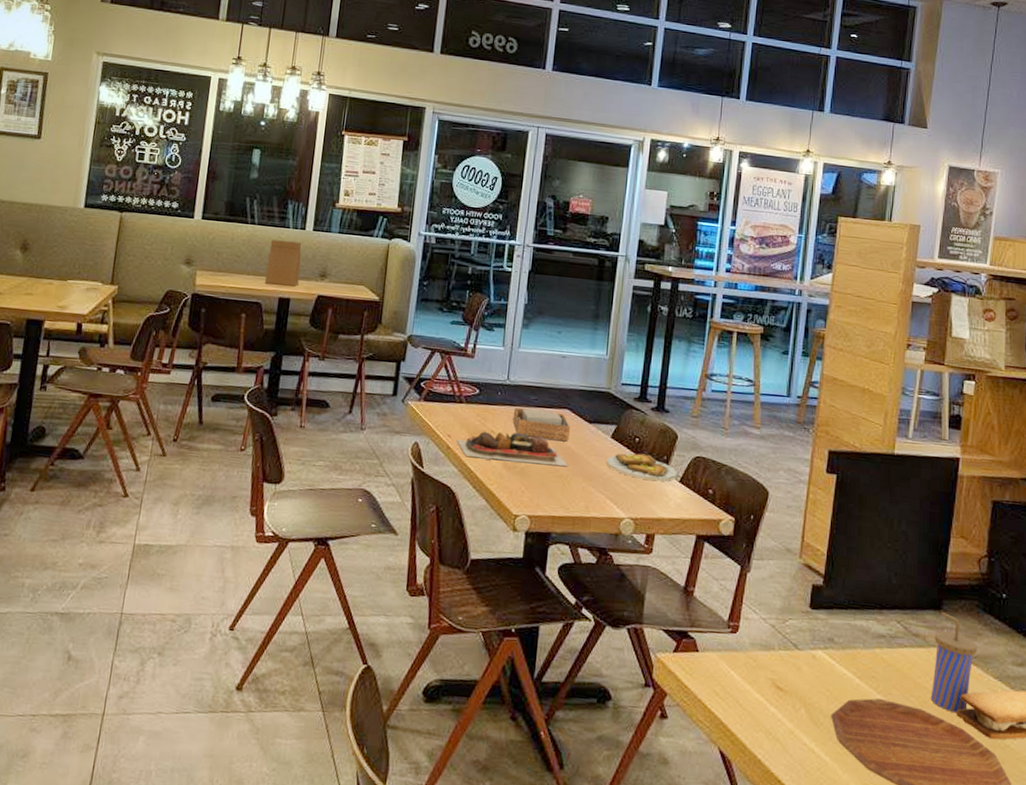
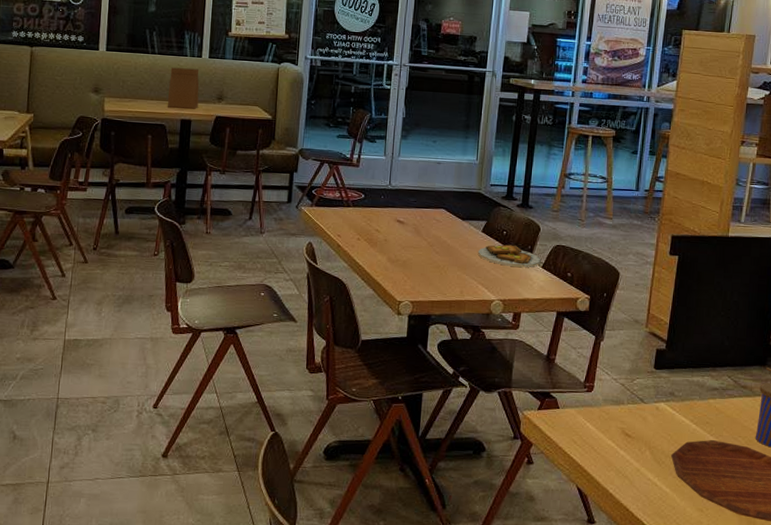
food tray: present [456,431,568,466] -> none [346,230,445,258]
napkin holder: present [513,408,570,442] -> none [395,209,446,237]

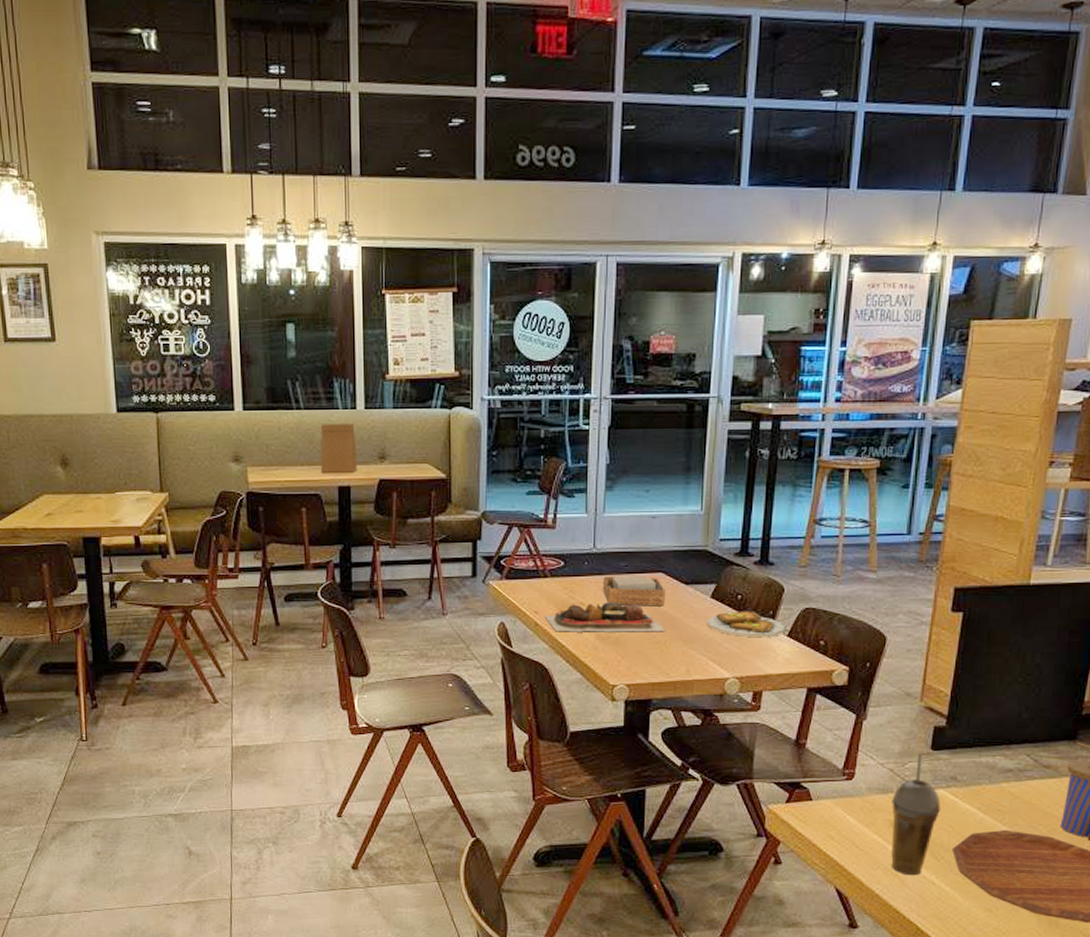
food tray: none [346,230,445,258] -> present [544,602,666,632]
napkin holder: none [395,209,446,237] -> present [603,575,665,607]
beverage cup: none [622,371,662,478] -> present [891,753,942,876]

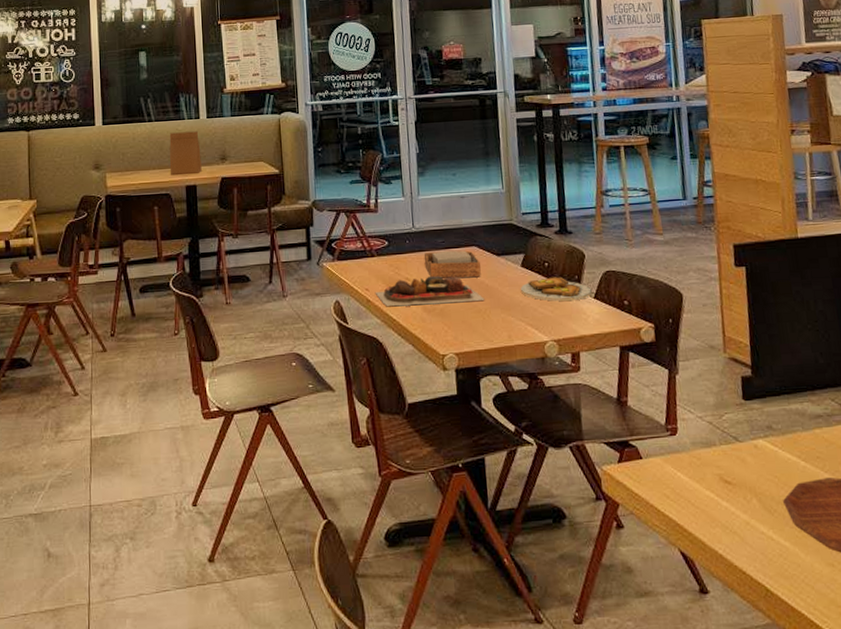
beverage cup: present [891,753,942,876] -> none [716,404,765,532]

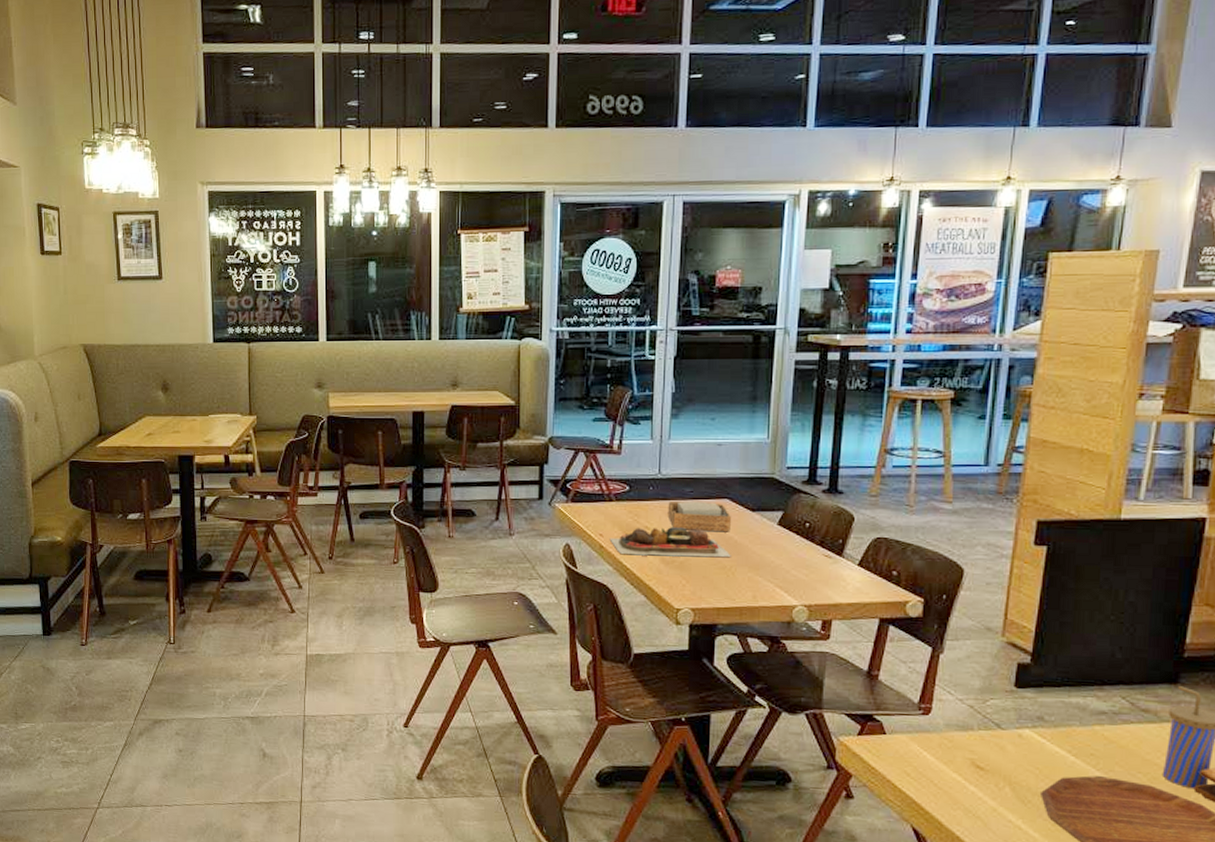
paper bag: present [169,131,202,176] -> none [396,353,431,400]
sandwich: present [520,276,592,301] -> none [773,538,856,566]

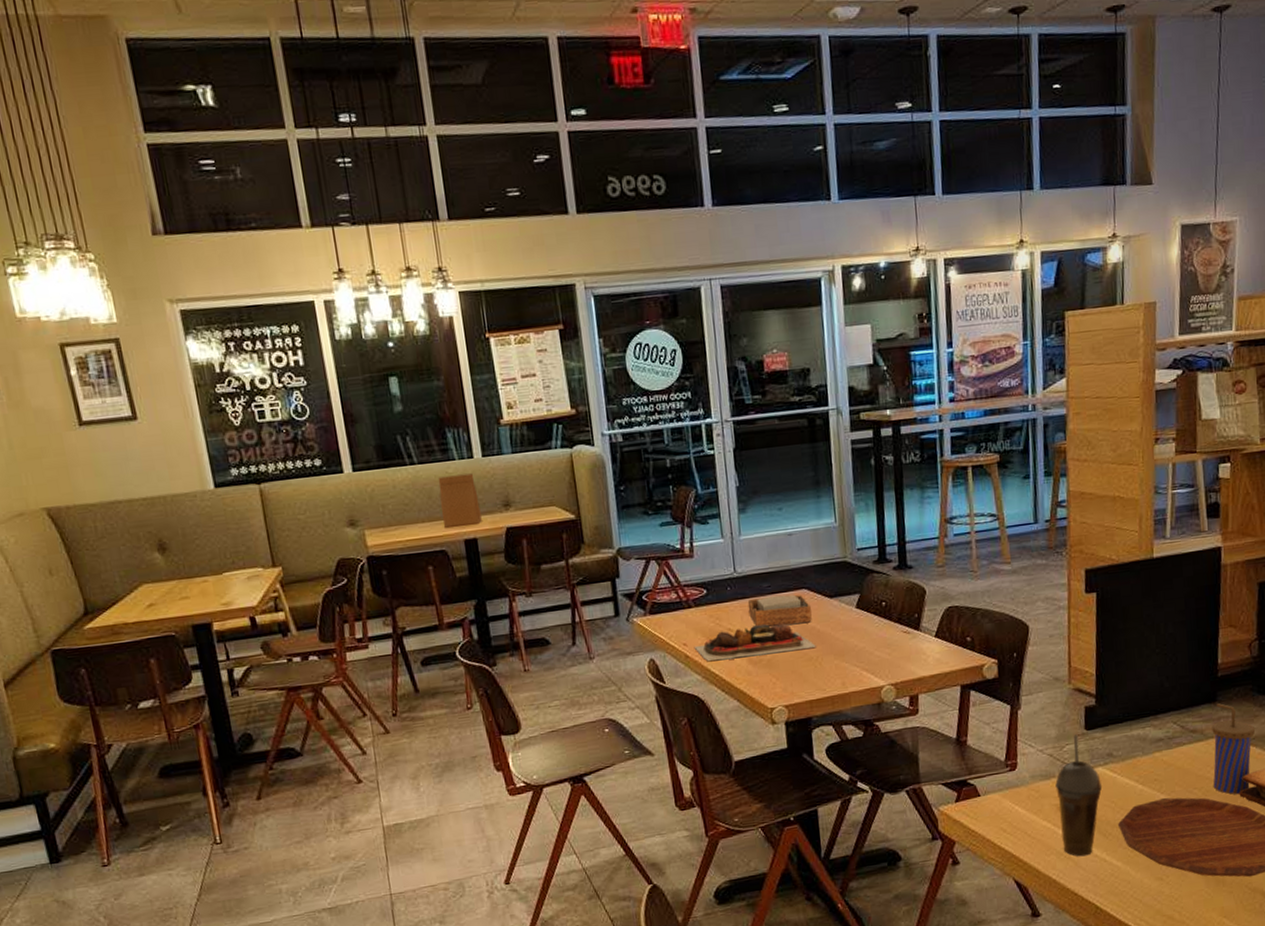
paper bag: none [396,353,431,400] -> present [437,473,482,529]
beverage cup: none [972,690,1028,819] -> present [1055,734,1103,857]

